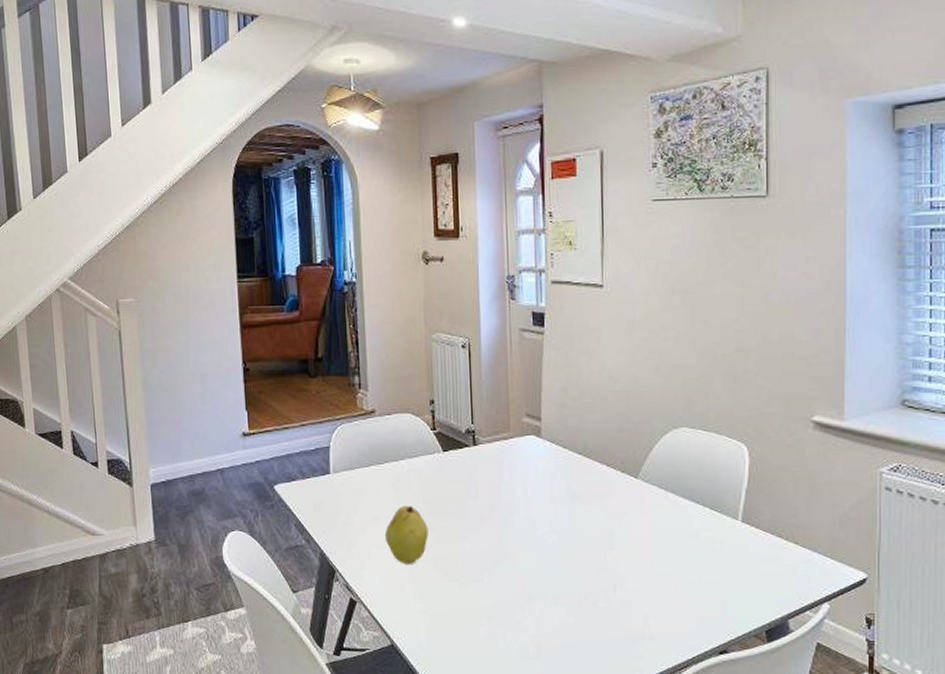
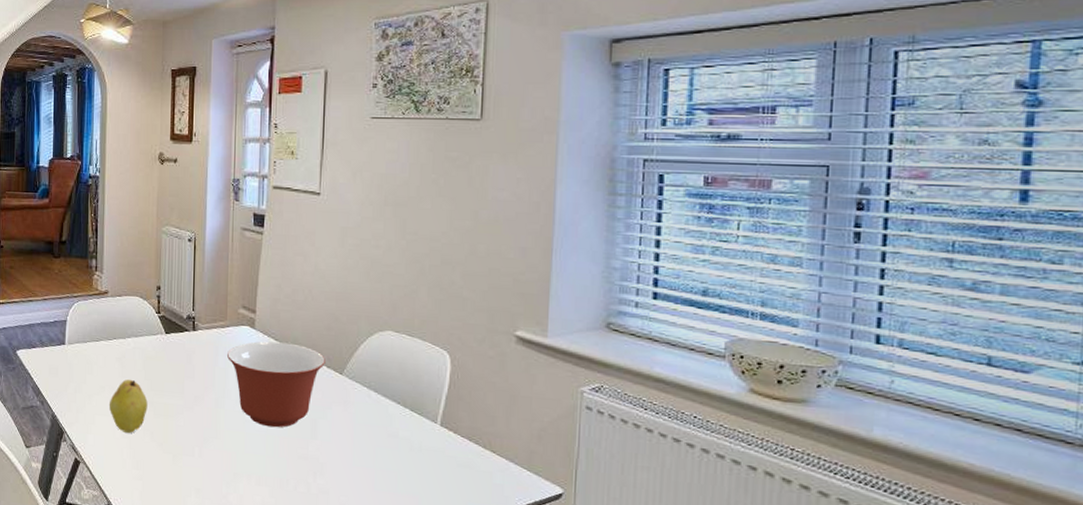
mixing bowl: none [513,450,619,542] -> present [227,341,325,428]

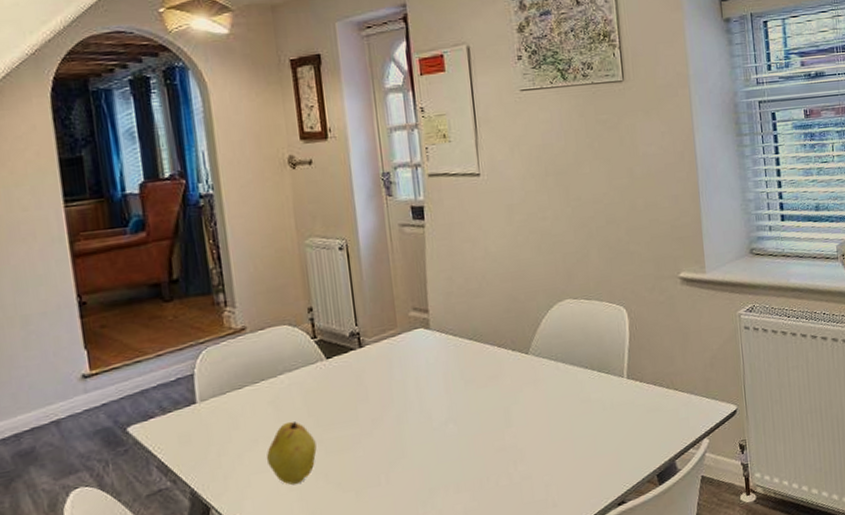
mixing bowl: present [227,341,325,428] -> none [403,334,510,429]

